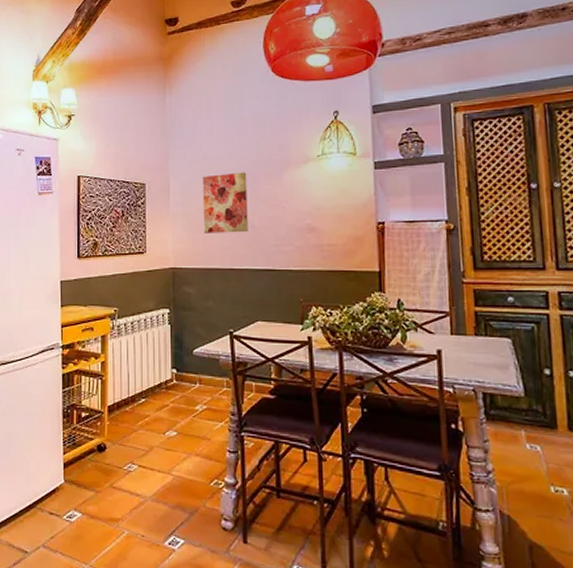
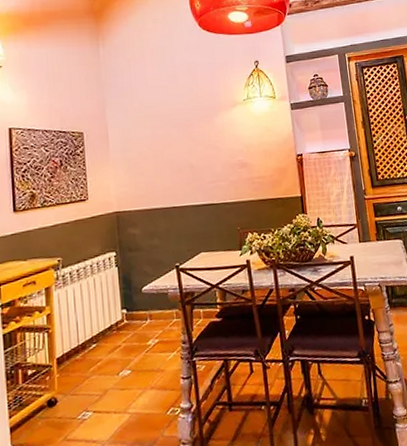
wall art: present [202,172,248,233] -> none [140,117,187,176]

